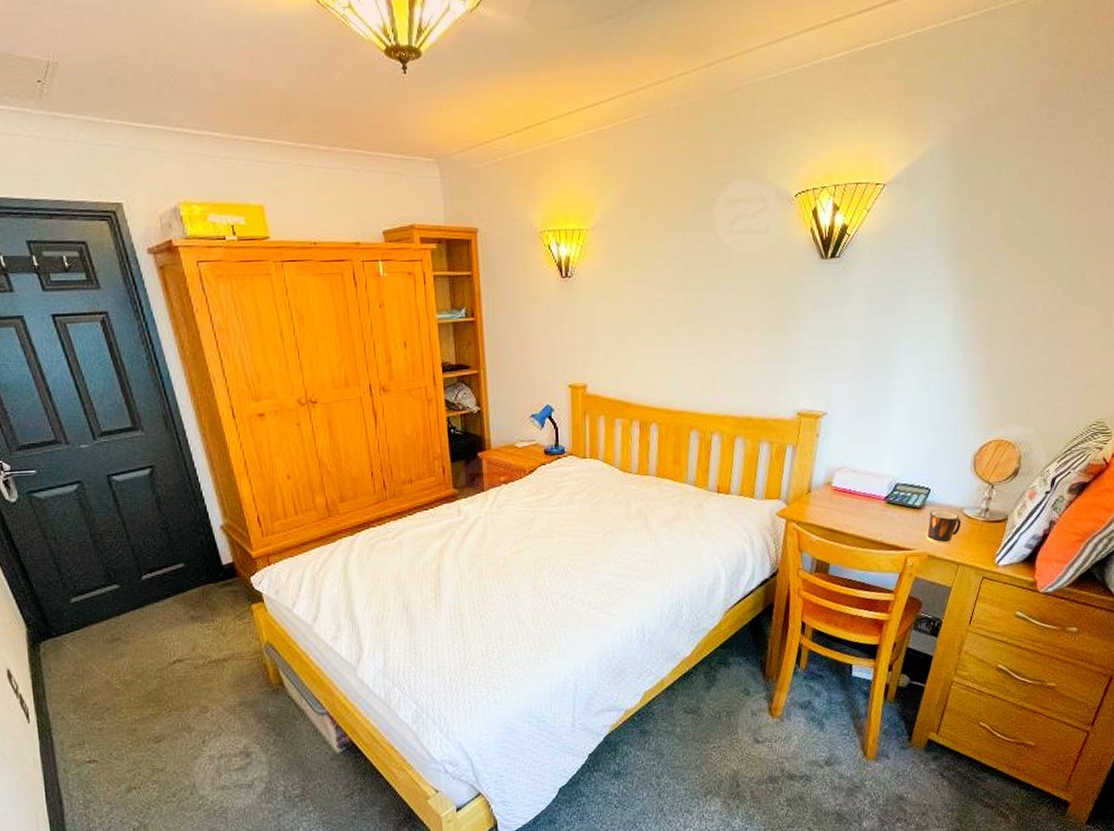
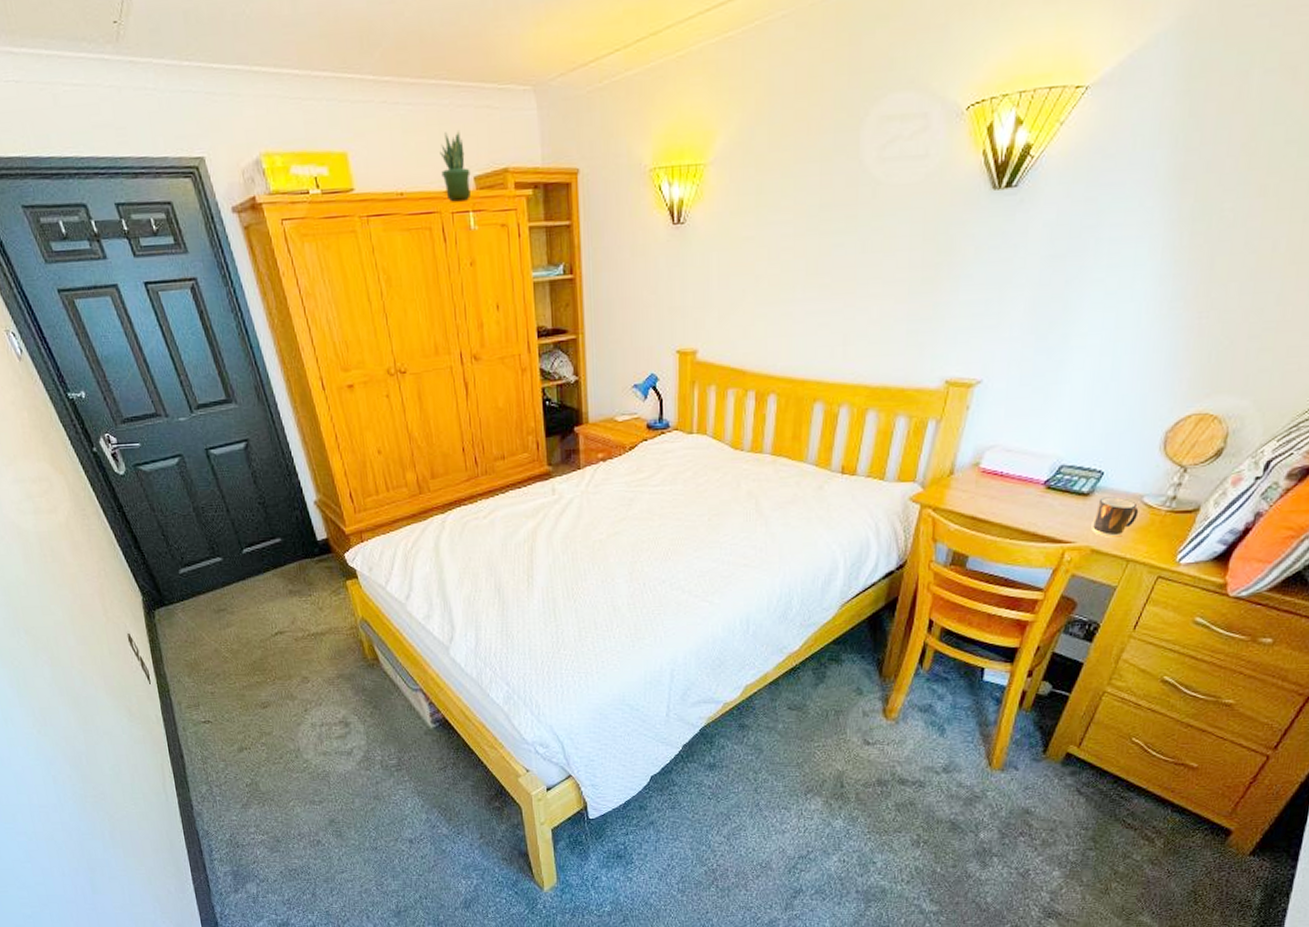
planter: none [351,192,380,252] -> present [440,131,471,202]

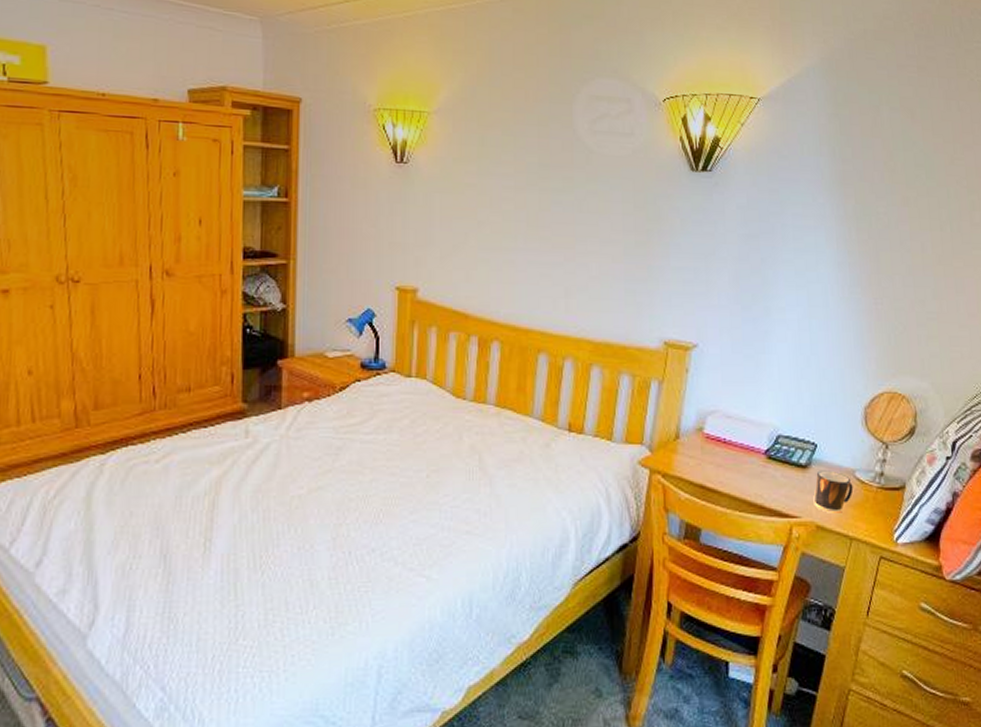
planter: present [440,131,471,202] -> none [152,44,185,112]

